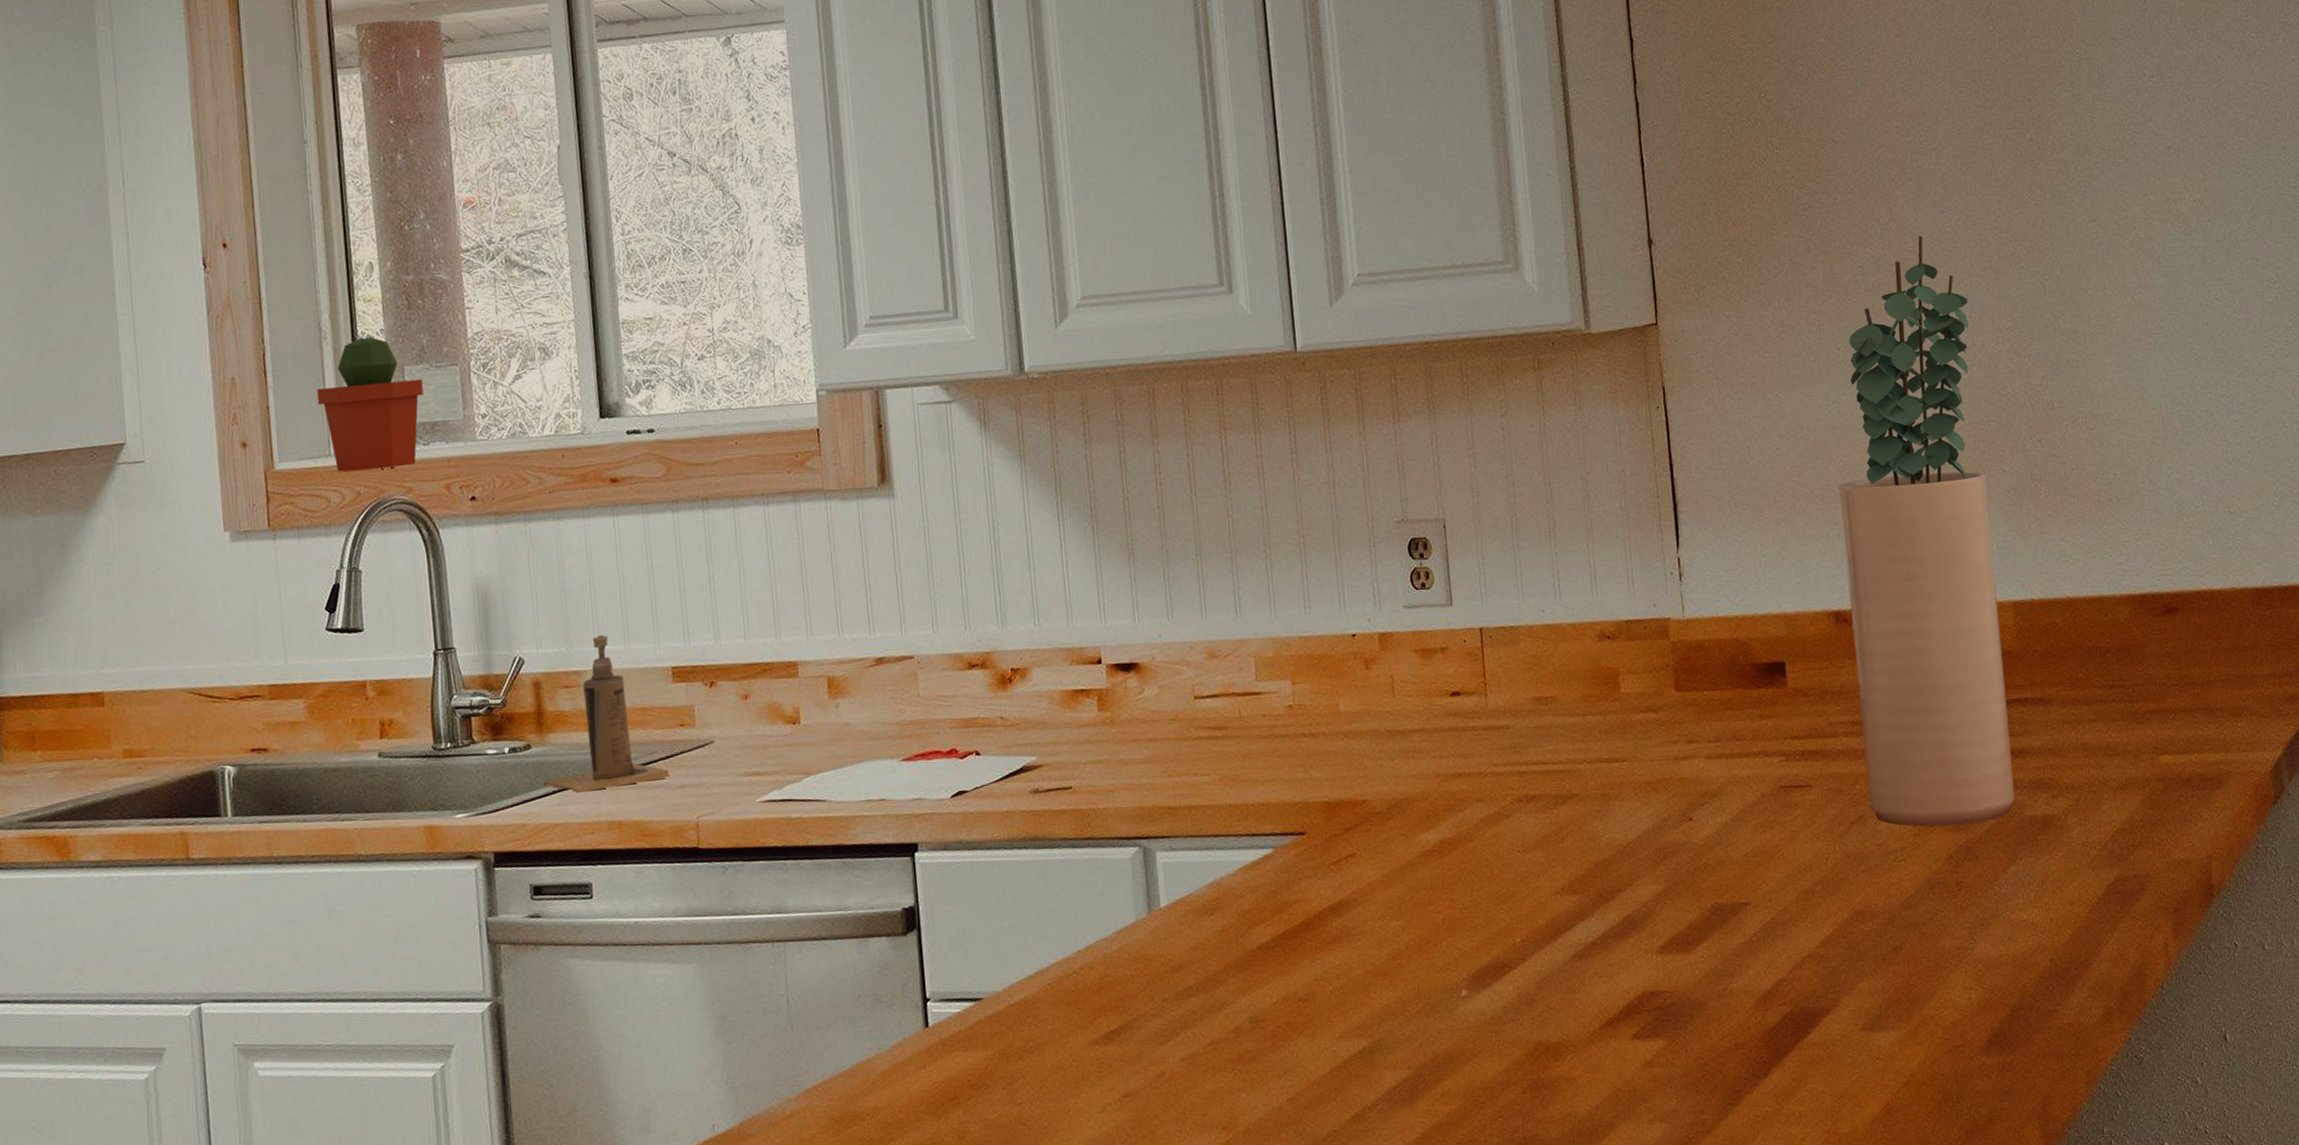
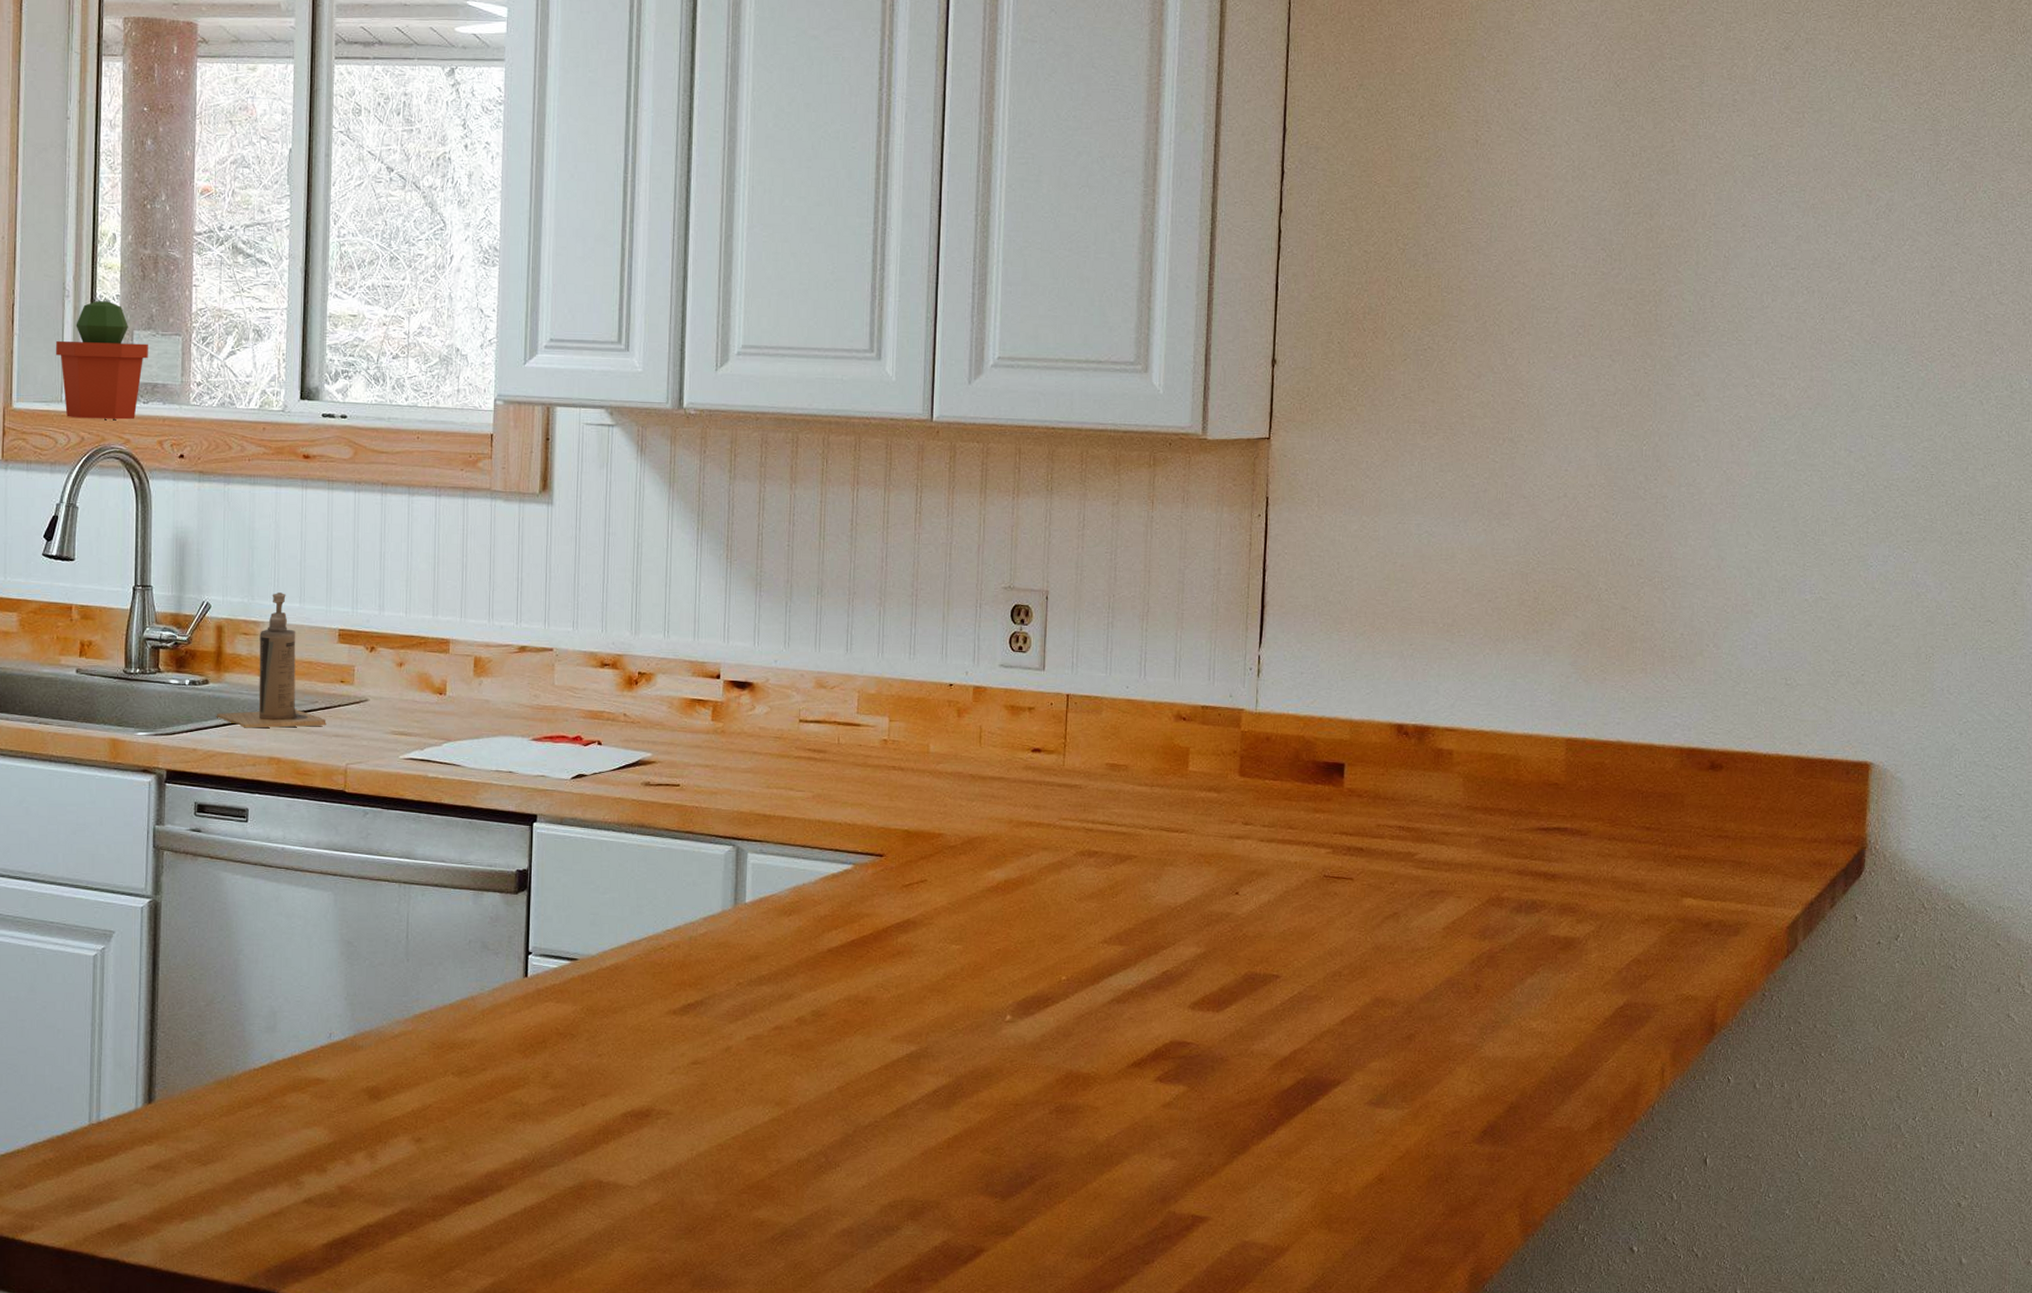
vase: present [1838,236,2015,827] -> none [1404,389,1567,934]

